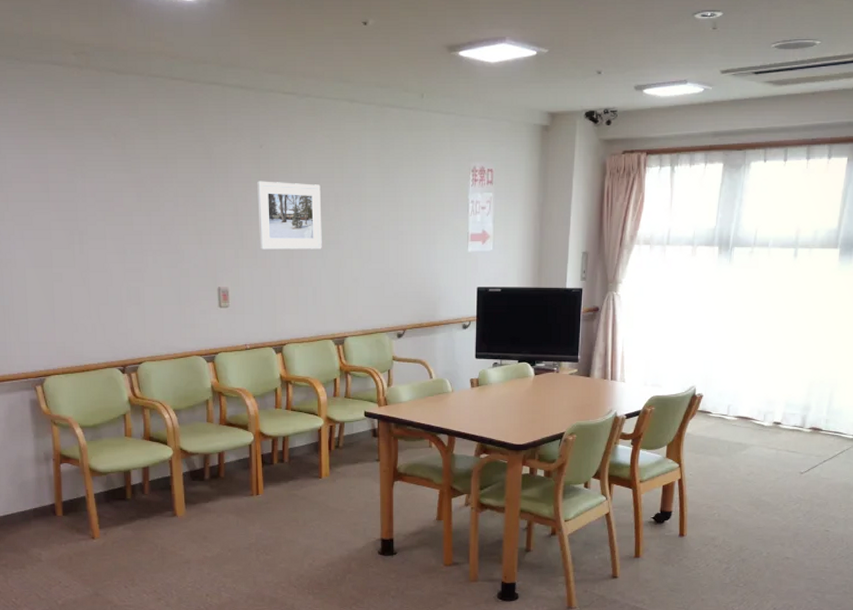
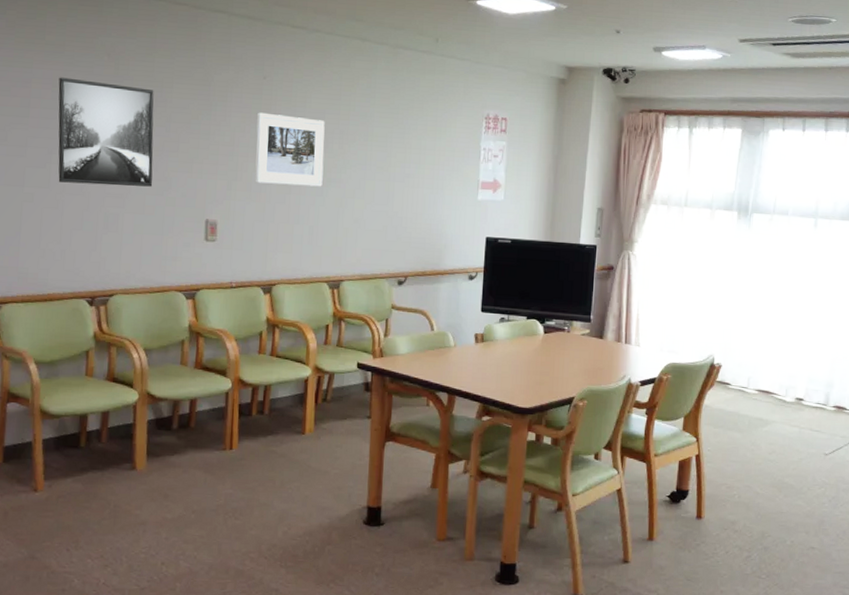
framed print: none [72,160,167,261] -> present [58,77,154,187]

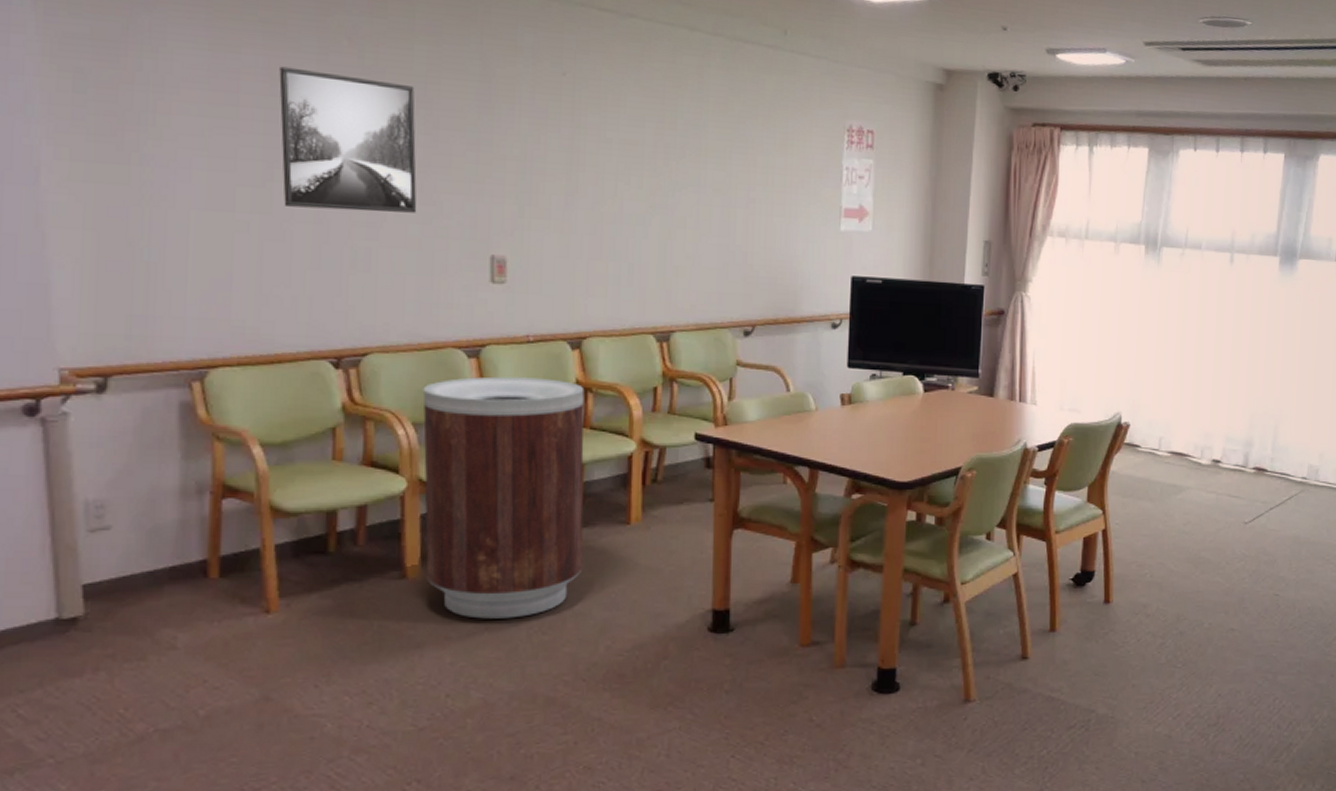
trash can: none [150,314,273,505] -> present [422,376,585,619]
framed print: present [255,112,325,187] -> none [555,118,645,214]

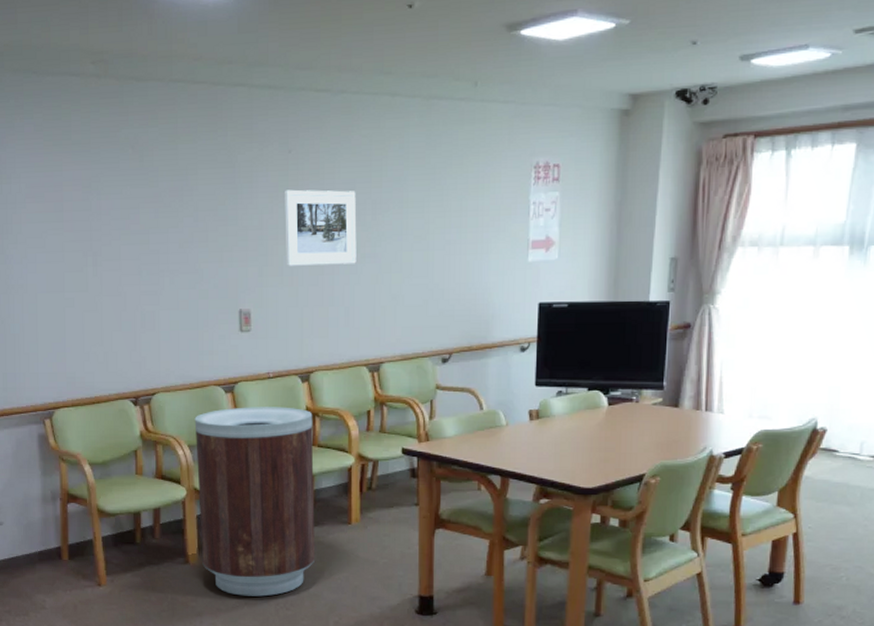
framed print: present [279,66,417,213] -> none [88,176,185,284]
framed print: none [555,118,645,214] -> present [285,189,357,266]

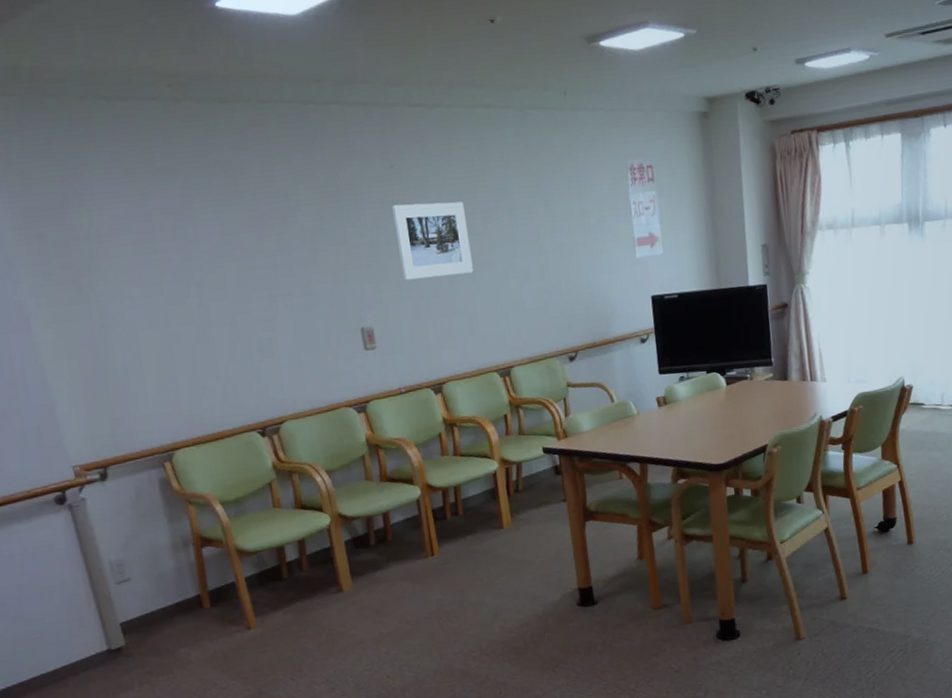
trash can: present [194,407,316,597] -> none [329,420,473,616]

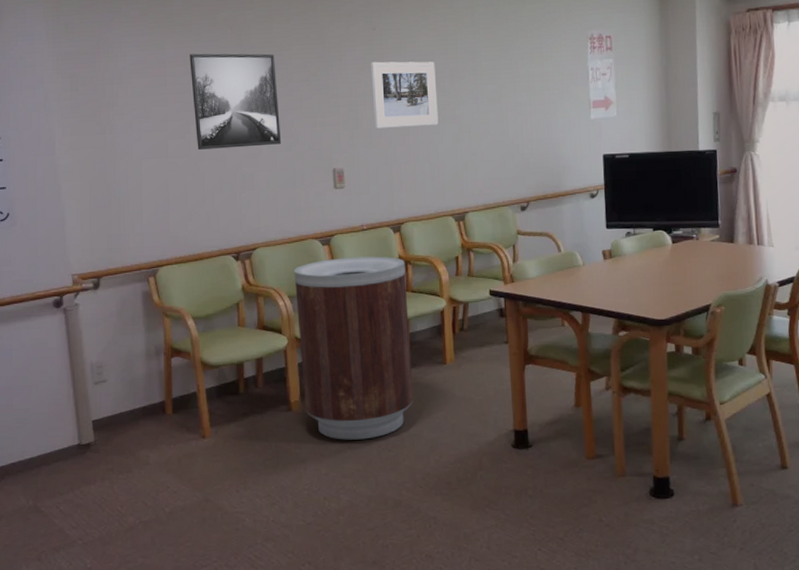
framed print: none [179,200,300,315] -> present [189,53,282,150]
trash can: none [329,420,473,616] -> present [294,256,414,440]

